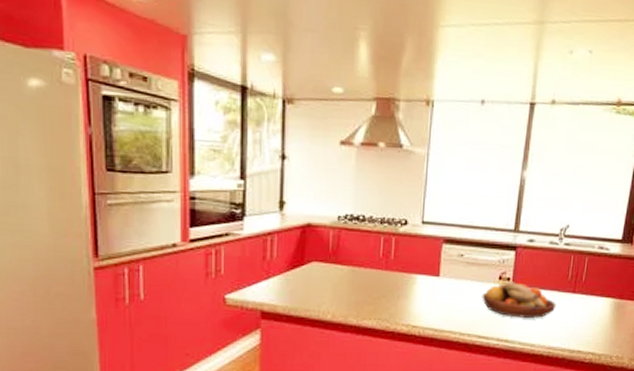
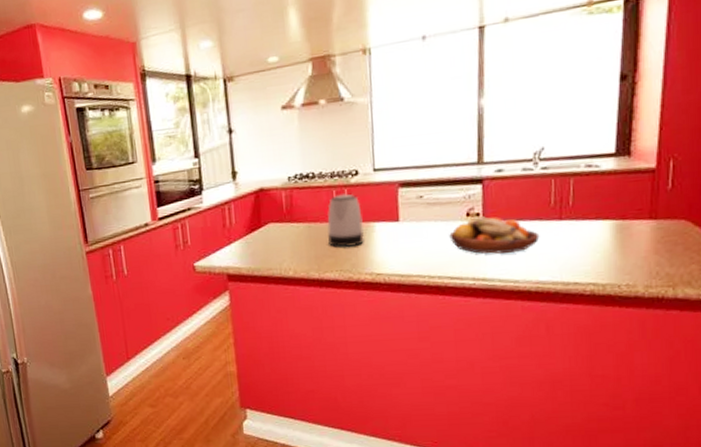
kettle: none [371,242,406,297] -> present [327,193,364,248]

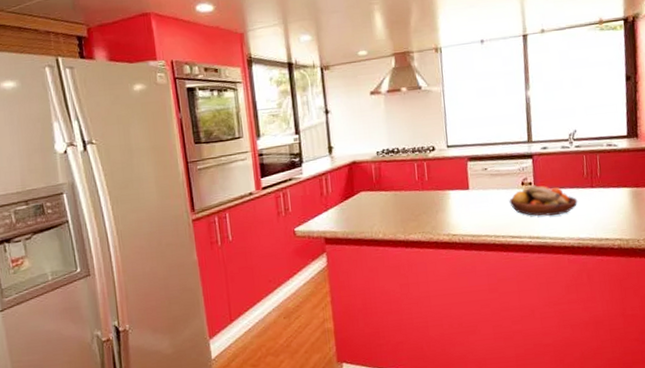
kettle: present [327,193,364,248] -> none [410,166,442,213]

